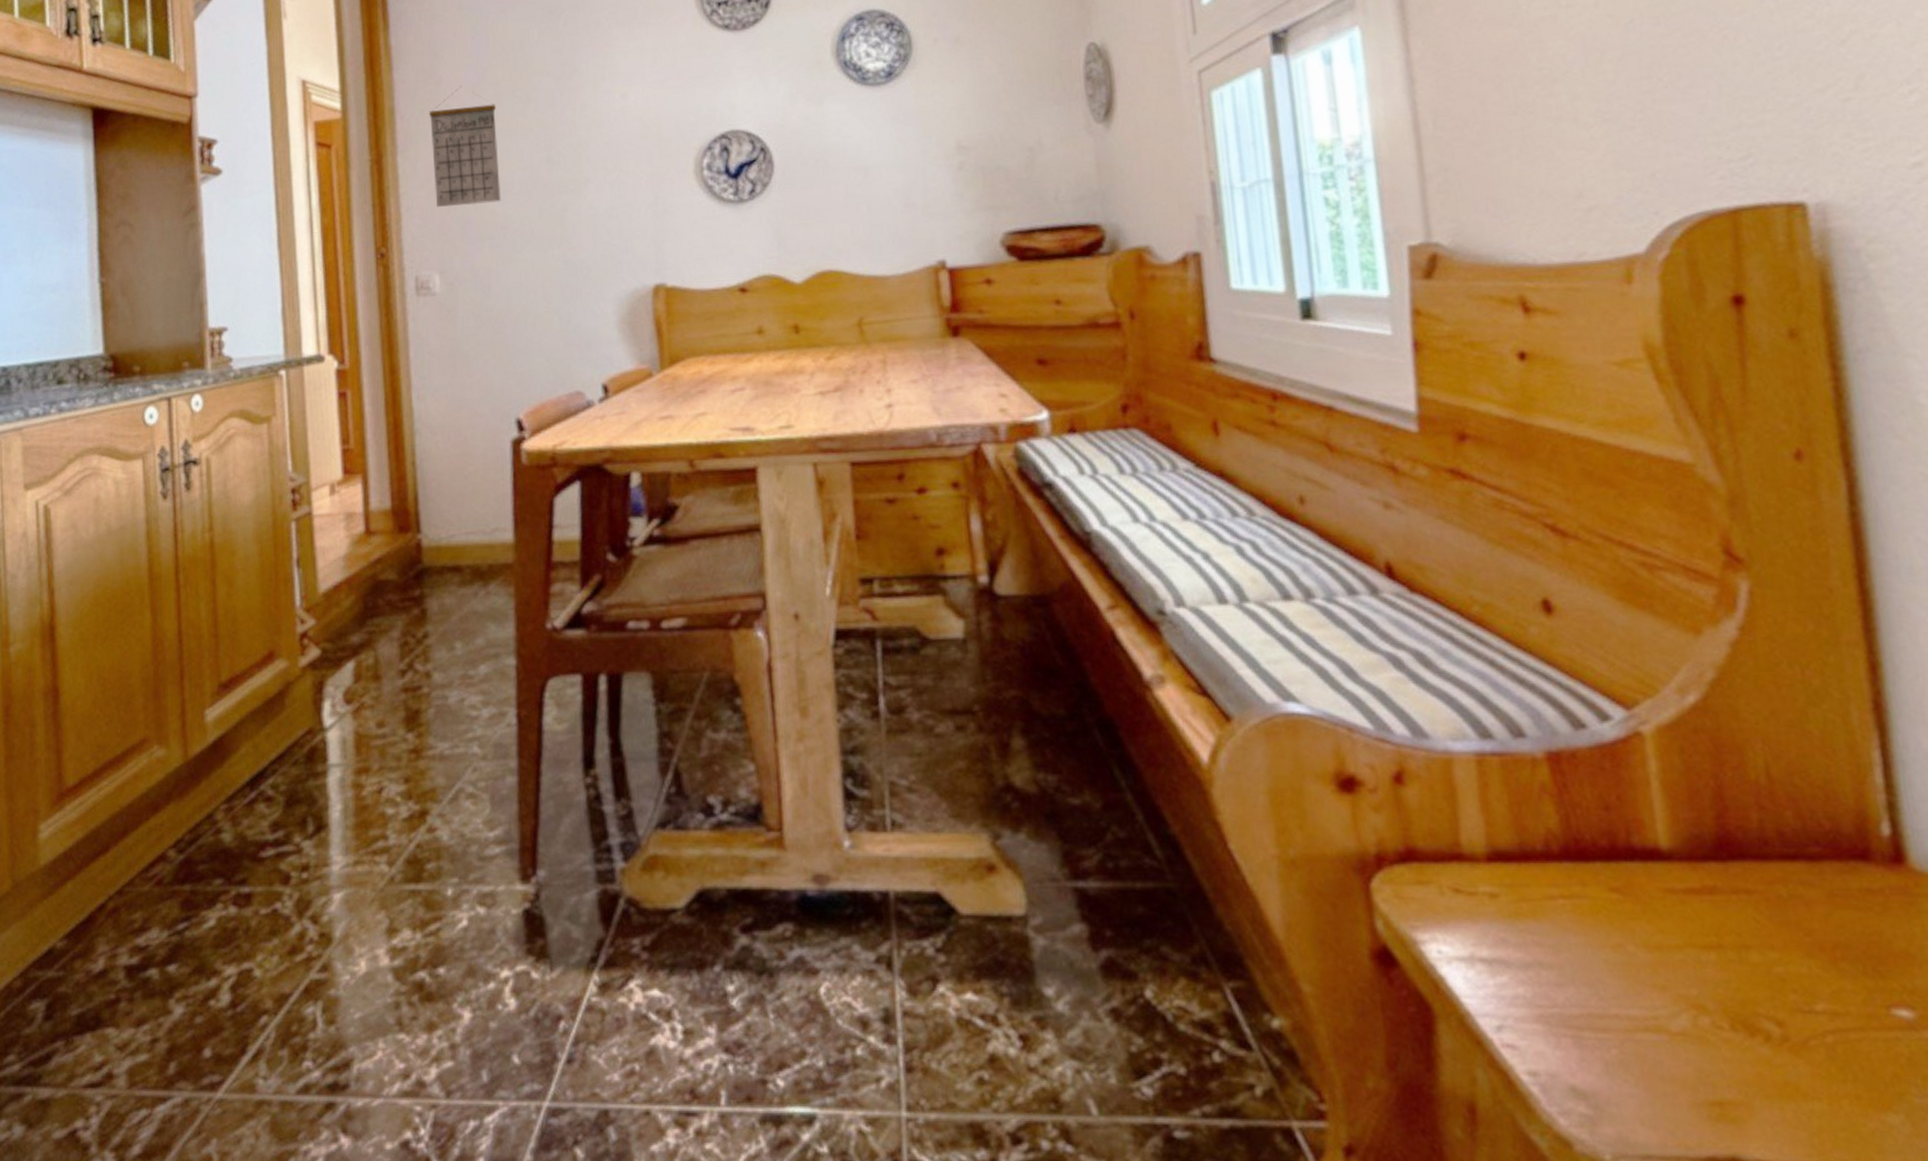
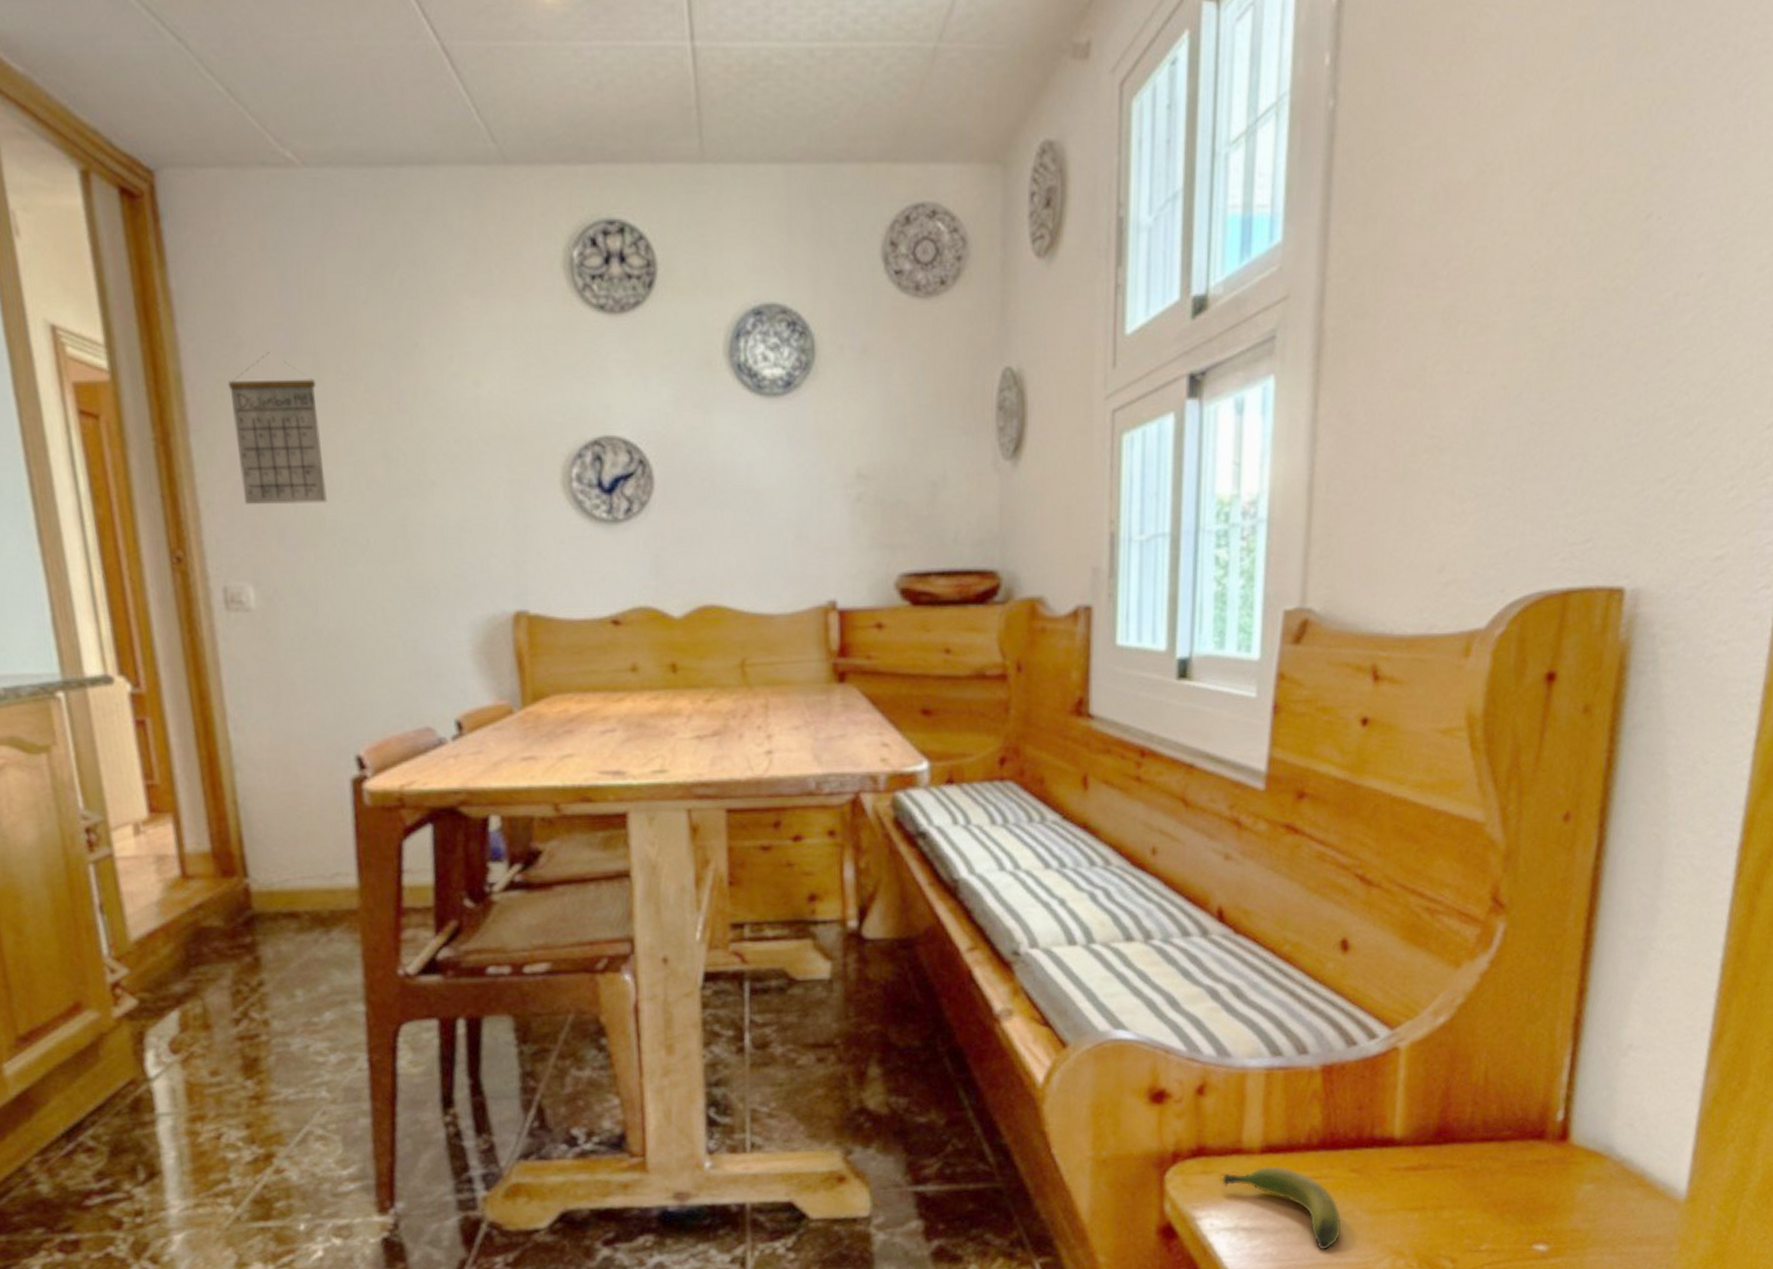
banana: none [1442,878,1613,996] -> present [1222,1166,1342,1250]

